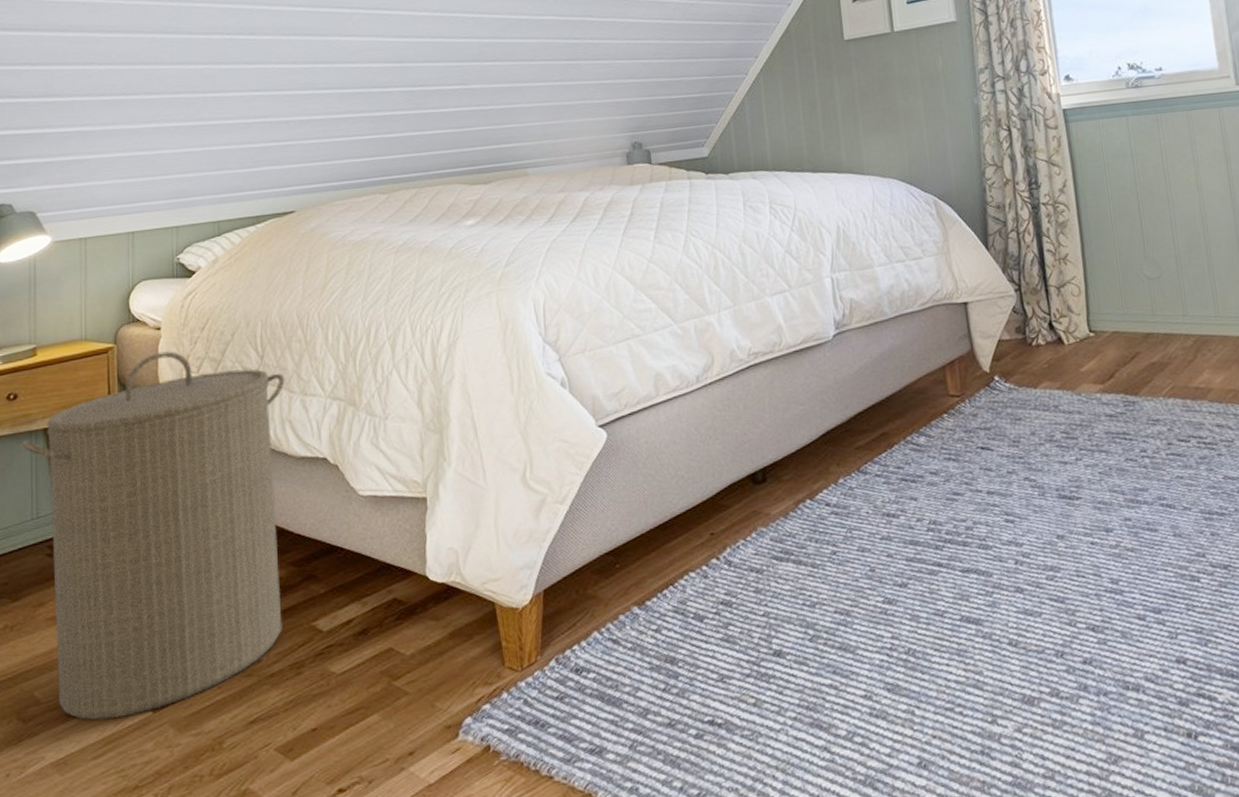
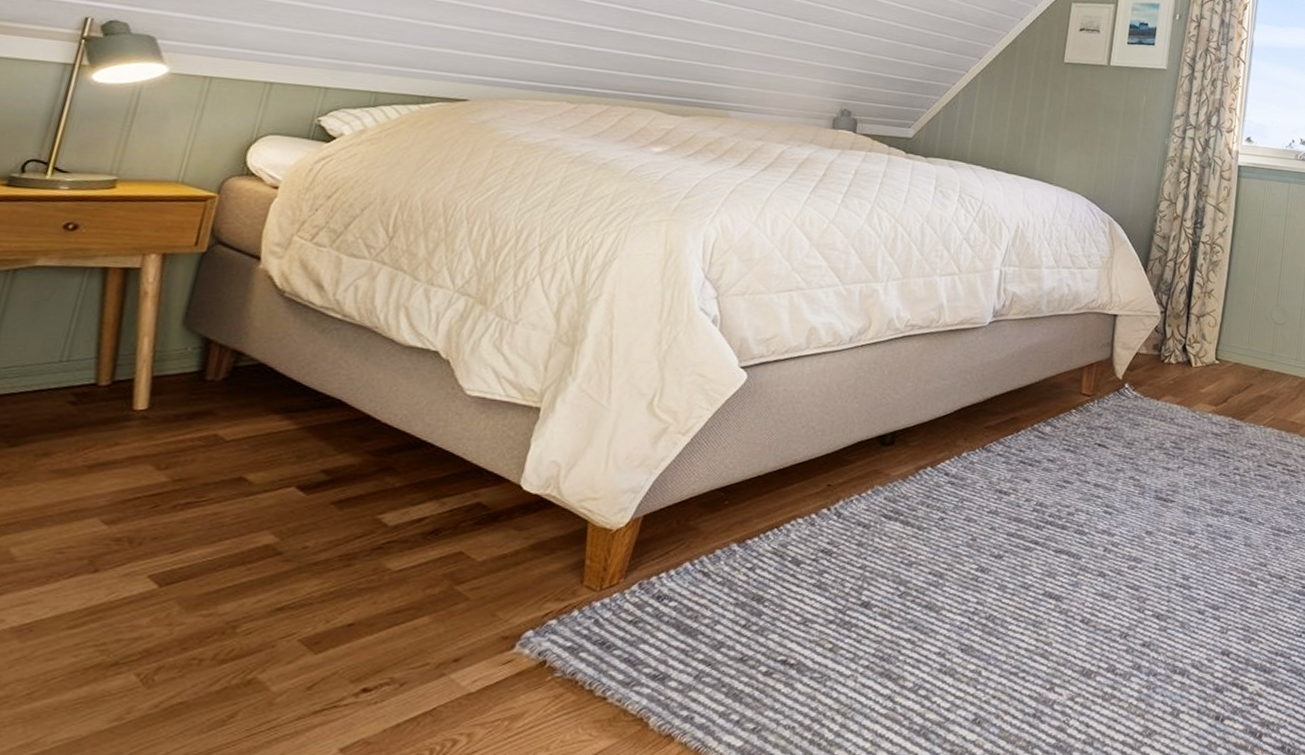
laundry hamper: present [20,351,285,720] -> none [39,211,413,588]

